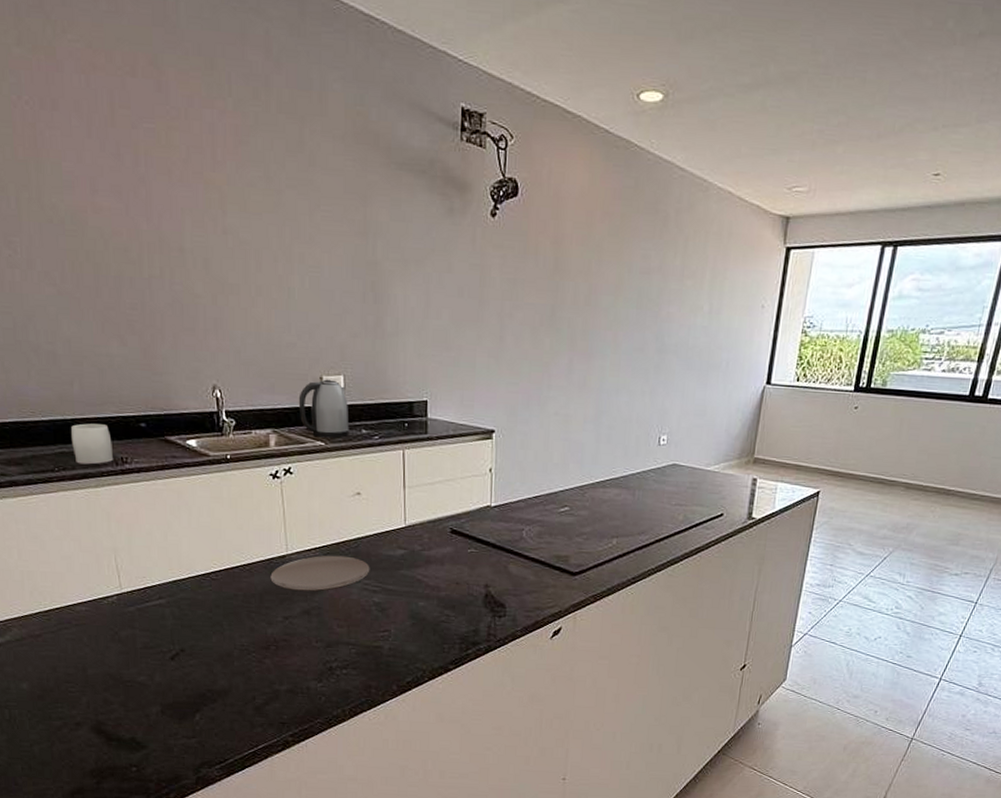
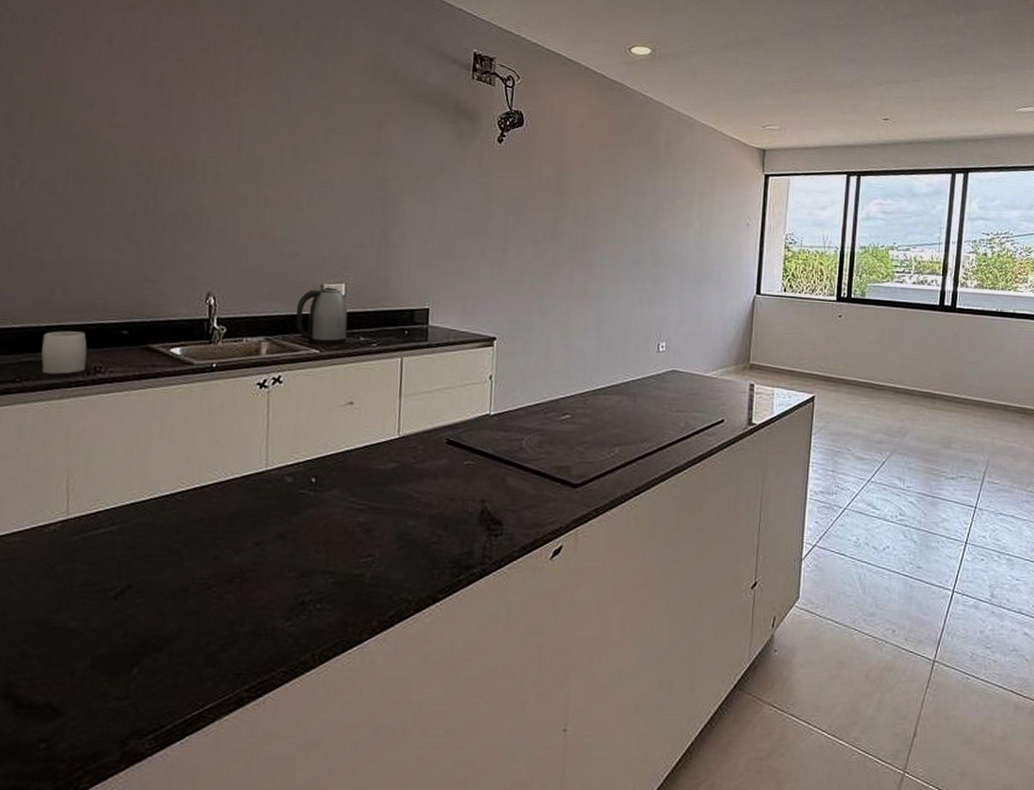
plate: present [270,555,370,592] -> none [244,470,357,513]

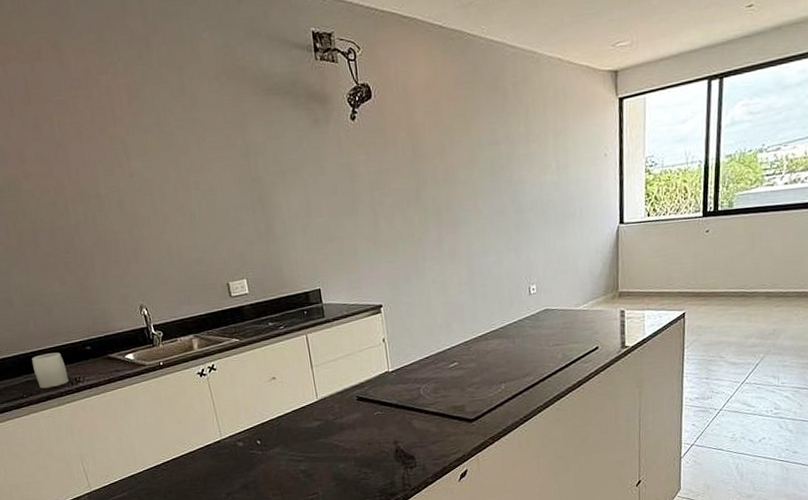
kettle: present [295,287,348,346] -> none [211,284,259,335]

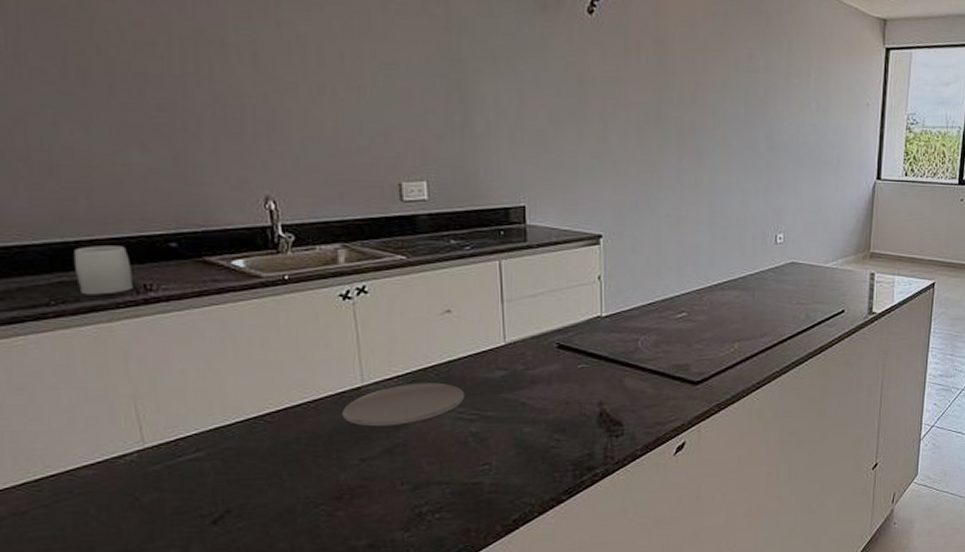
plate: none [210,433,293,470] -> present [342,382,465,428]

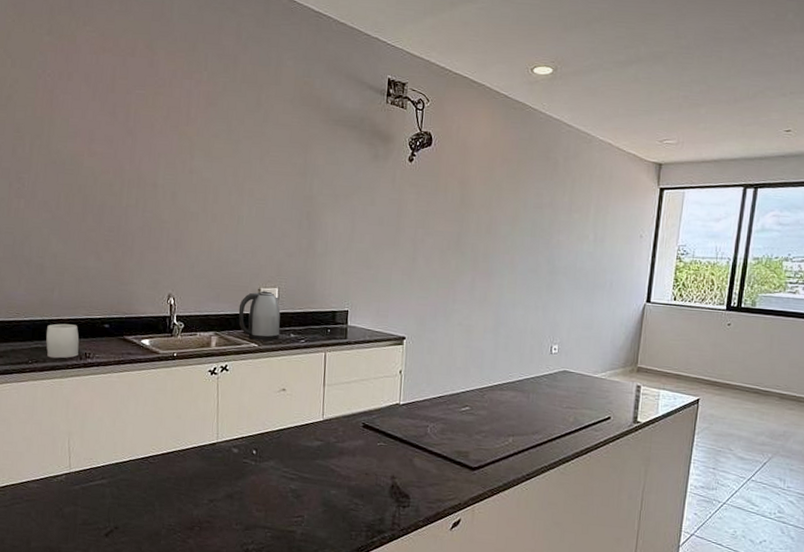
plate: present [342,382,465,428] -> none [200,444,289,478]
kettle: none [373,186,436,251] -> present [238,291,281,341]

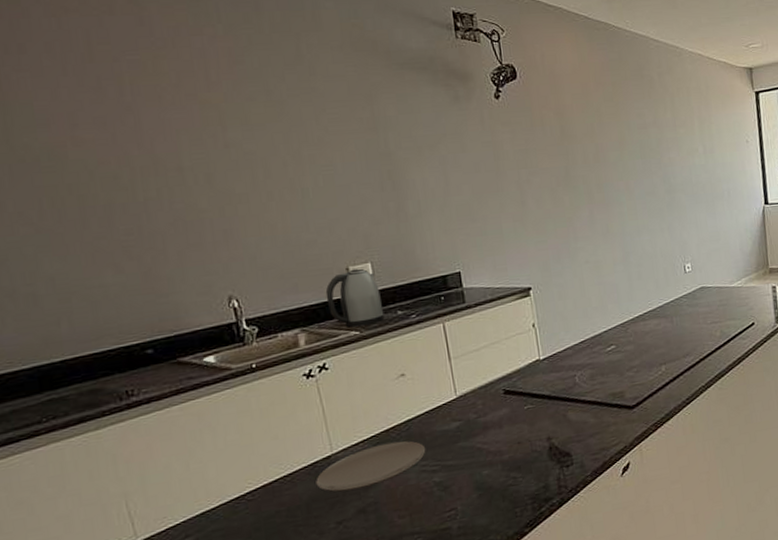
mug: present [45,323,80,359] -> none [60,359,116,409]
plate: none [200,444,289,478] -> present [316,441,426,492]

